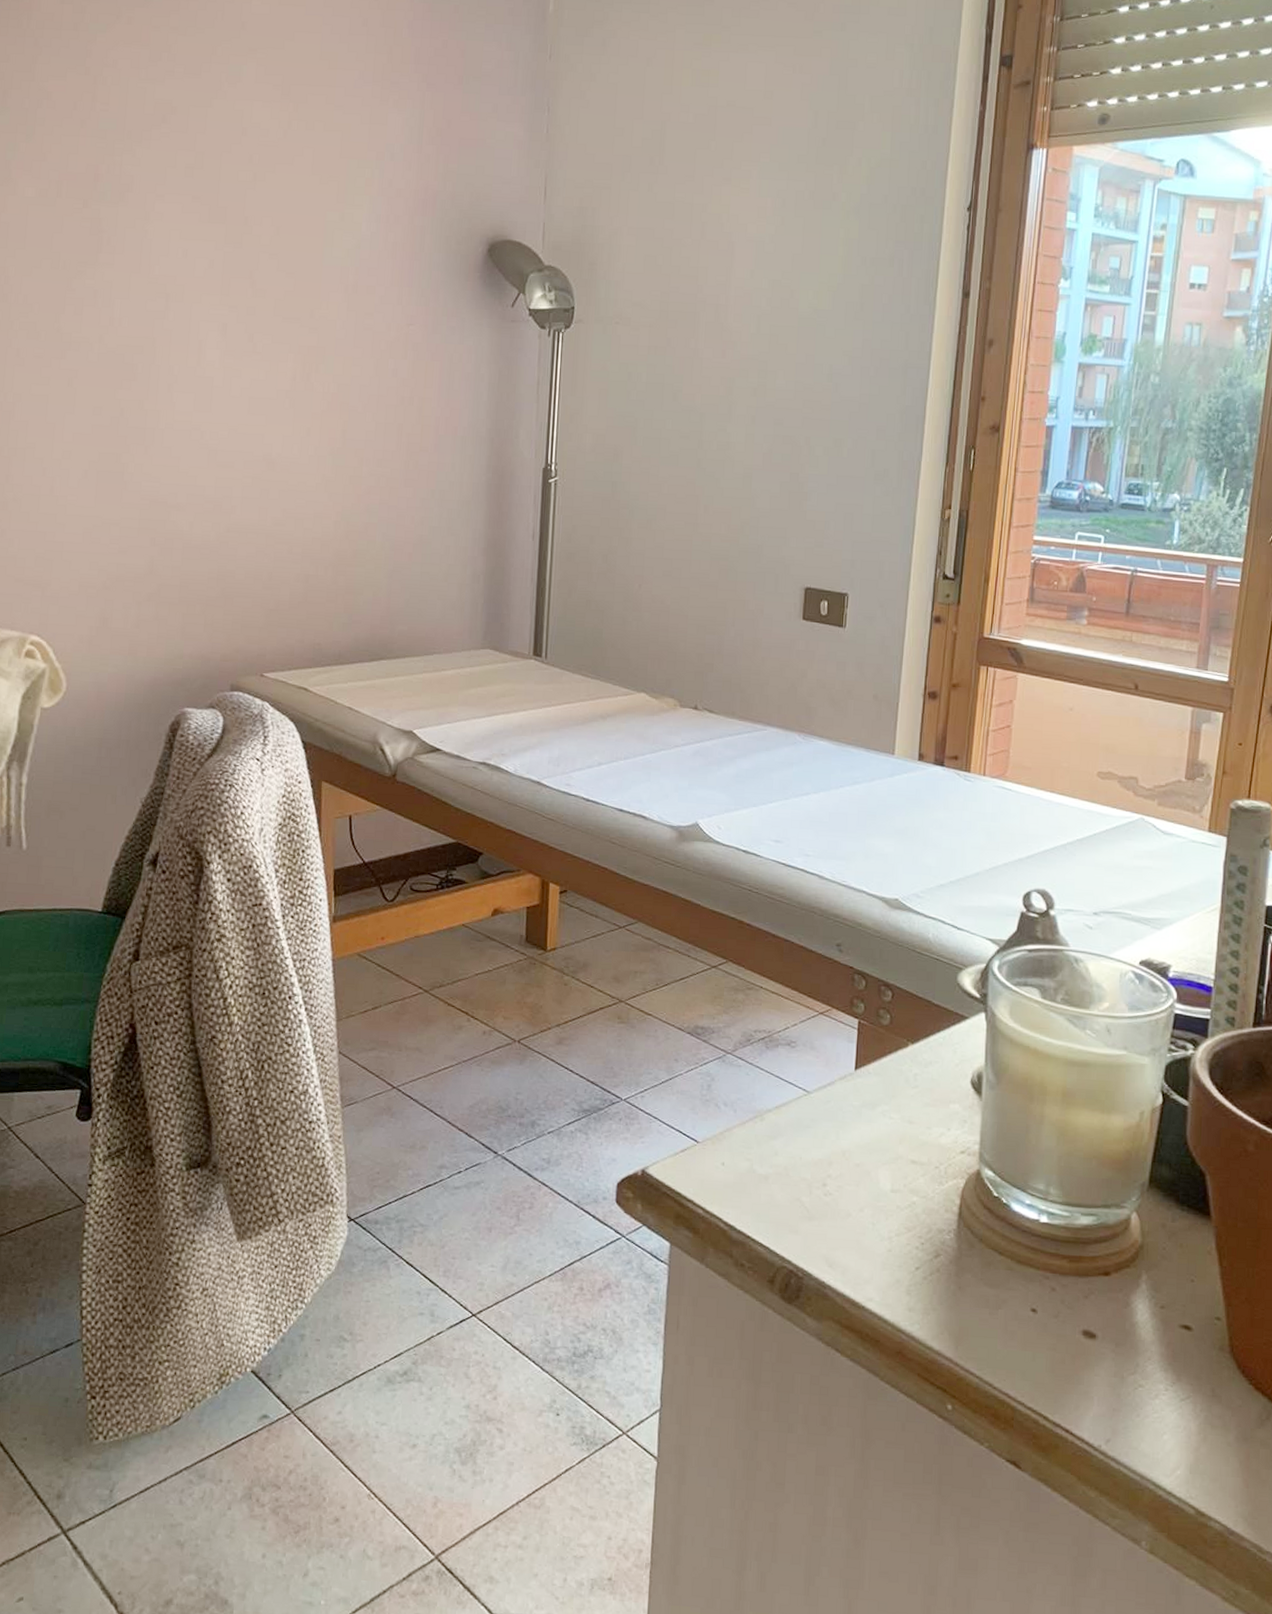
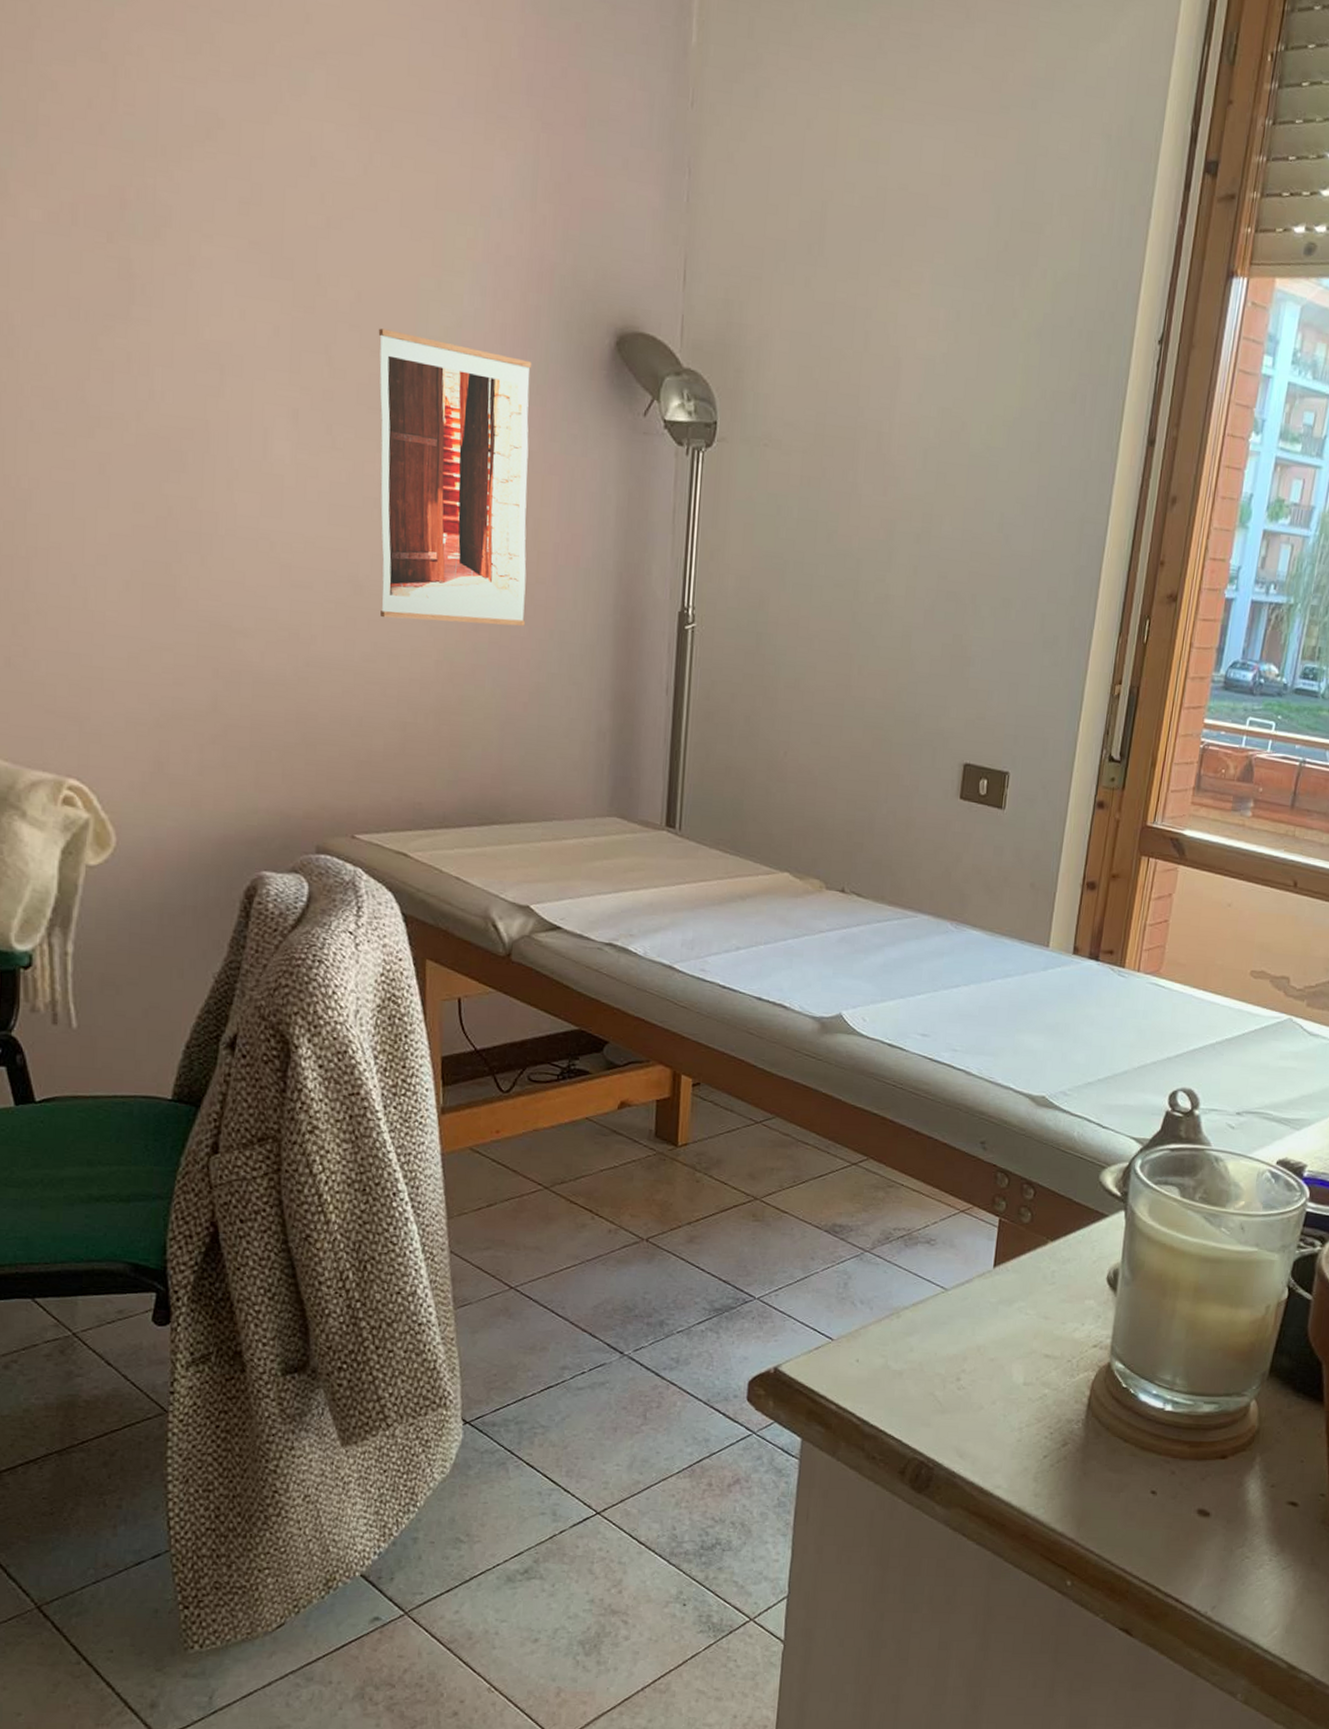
wall art: none [289,255,418,489] -> present [378,328,532,627]

